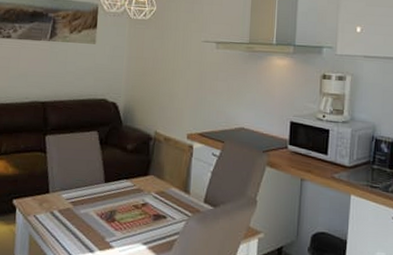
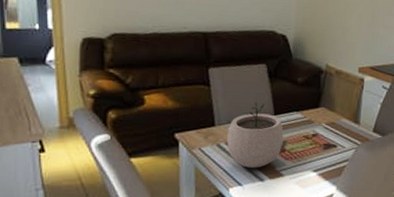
plant pot: none [60,169,114,238] -> present [227,102,284,168]

